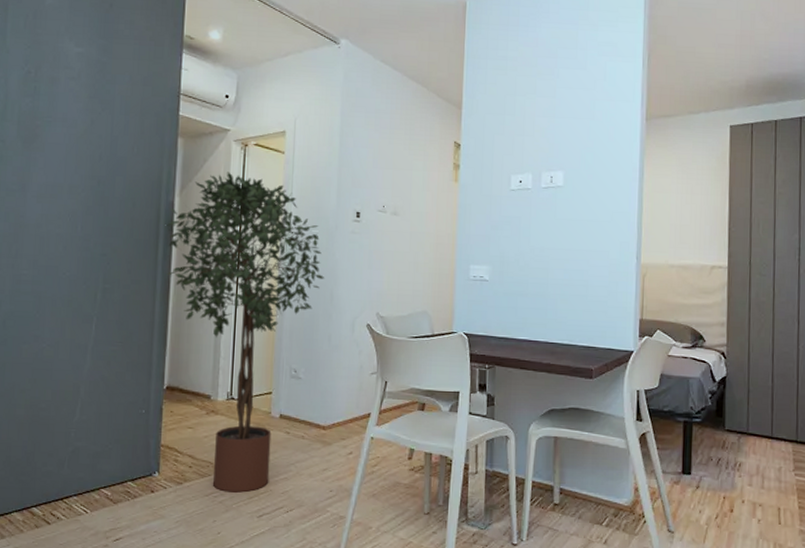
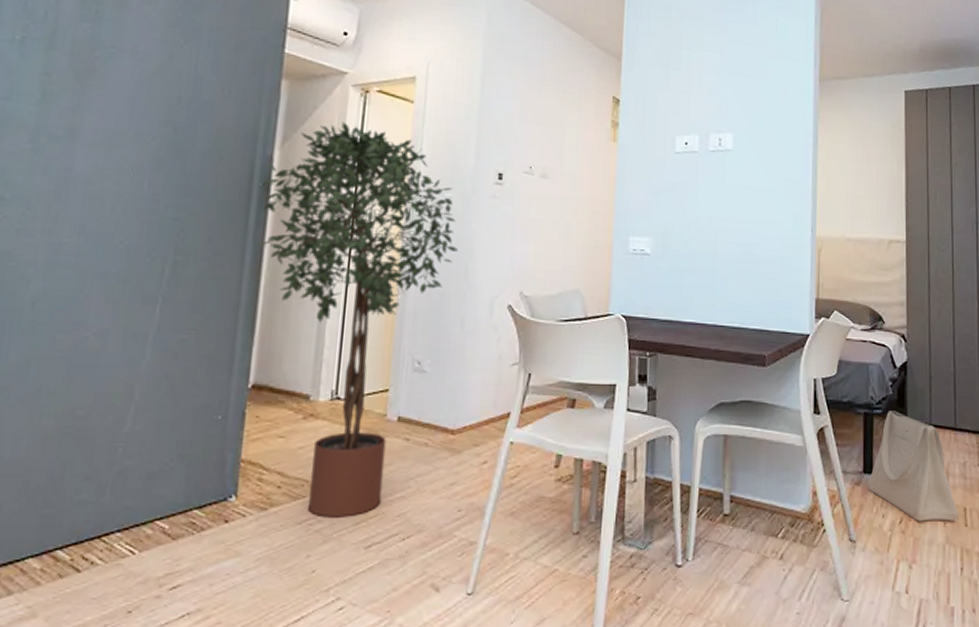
tote bag: none [685,420,774,519] -> present [867,410,960,522]

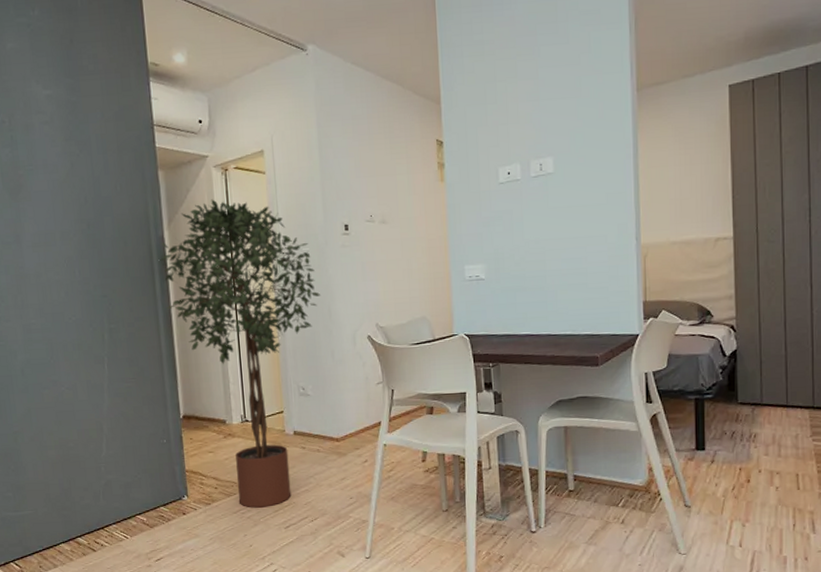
tote bag: present [867,410,960,522] -> none [700,394,792,488]

